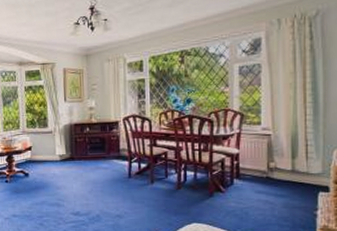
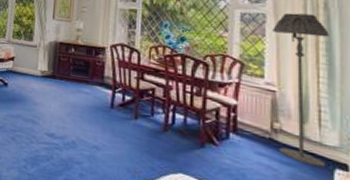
floor lamp: none [267,58,315,193] -> present [273,12,329,167]

